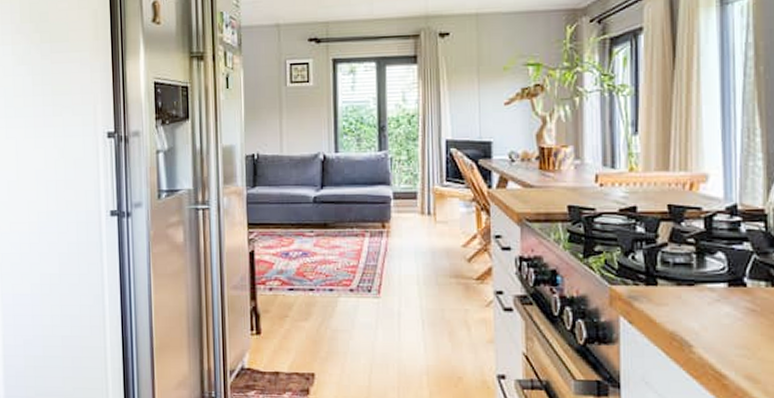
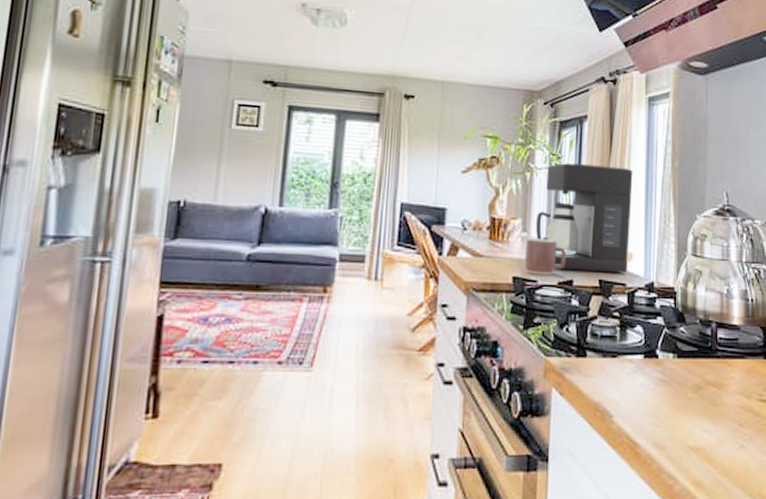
mug: none [580,165,627,203] -> present [525,238,566,275]
coffee maker: none [589,80,704,197] -> present [535,163,633,274]

